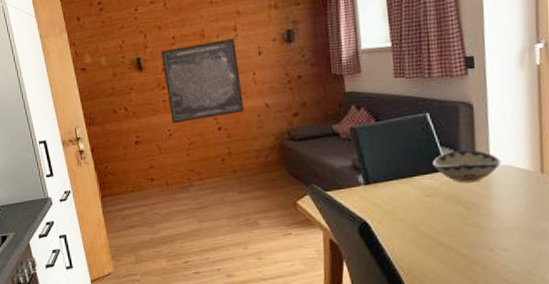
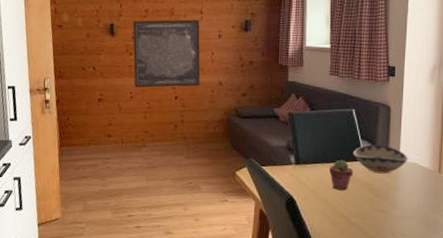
potted succulent: none [406,172,436,208] -> present [329,159,354,191]

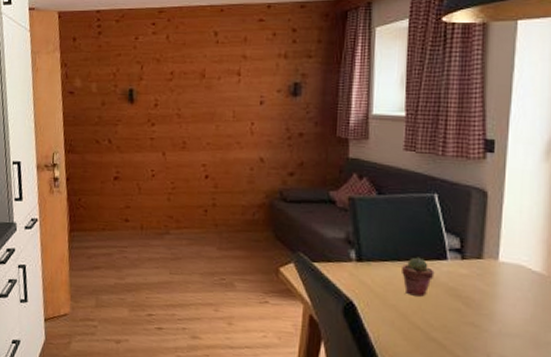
wall art: present [132,19,201,88] -> none [155,83,237,165]
decorative bowl: present [353,144,408,174] -> none [434,239,511,278]

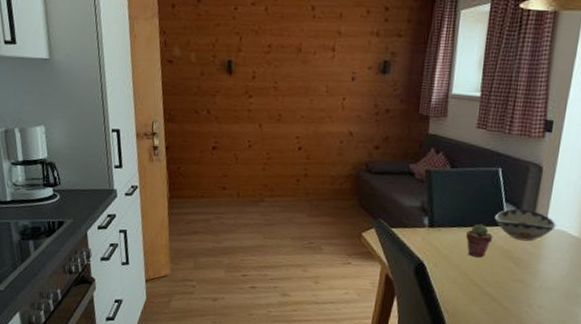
decorative bowl: none [434,239,511,278] -> present [494,208,556,241]

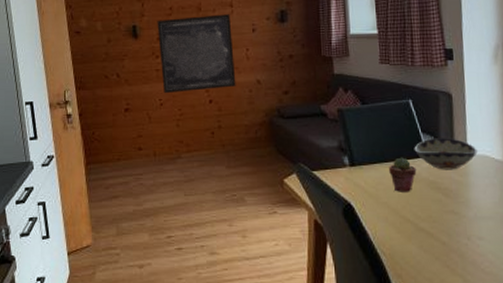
wall art: none [253,57,331,137] -> present [157,14,236,94]

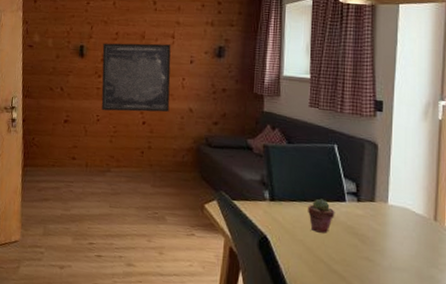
decorative bowl: present [414,138,478,170] -> none [334,184,398,218]

